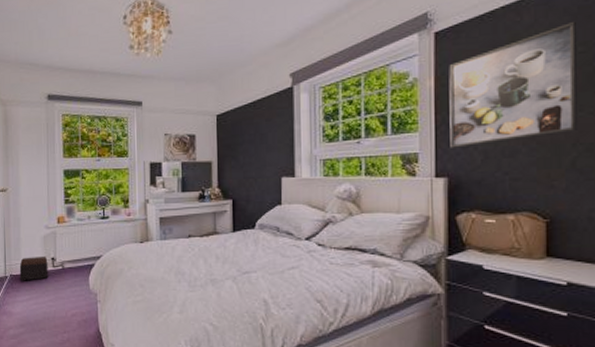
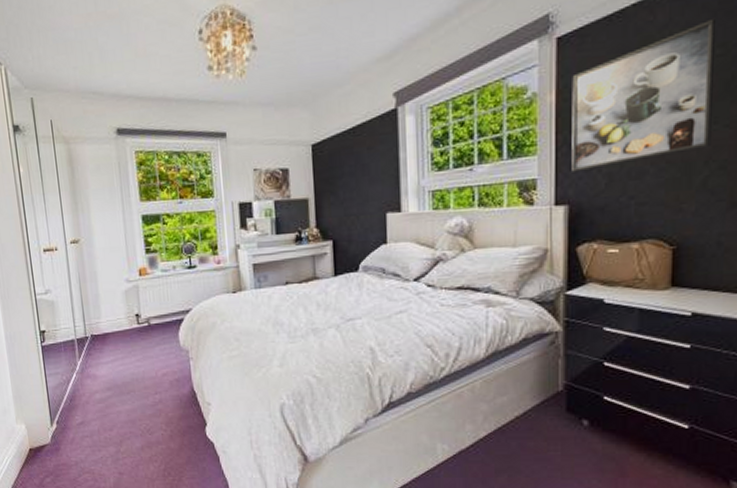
footstool: present [19,257,48,281] -> none [100,313,134,341]

